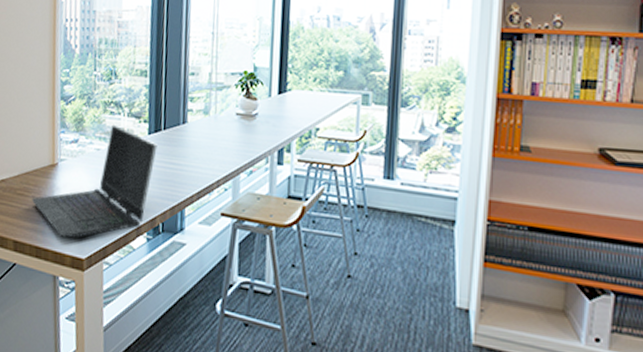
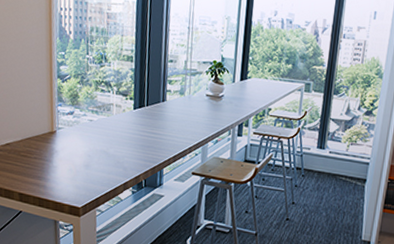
laptop computer: present [31,124,158,239] -> none [33,100,142,192]

